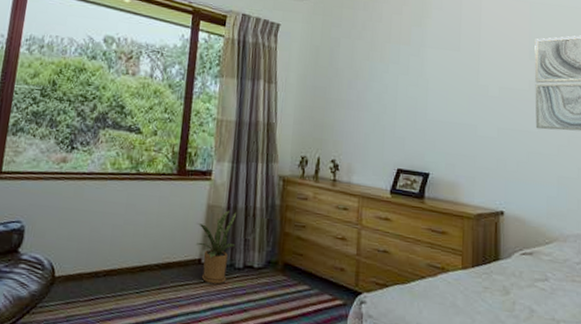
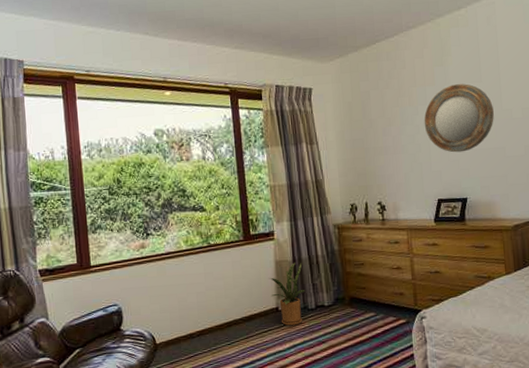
home mirror: none [393,48,469,122] -> present [424,84,494,153]

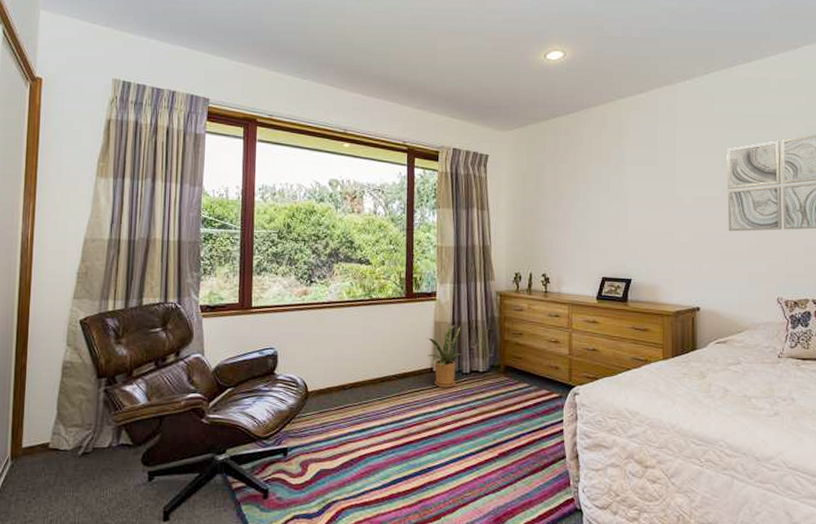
home mirror: present [424,84,494,153] -> none [595,166,666,233]

